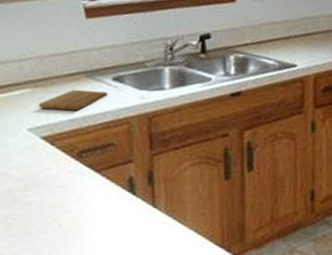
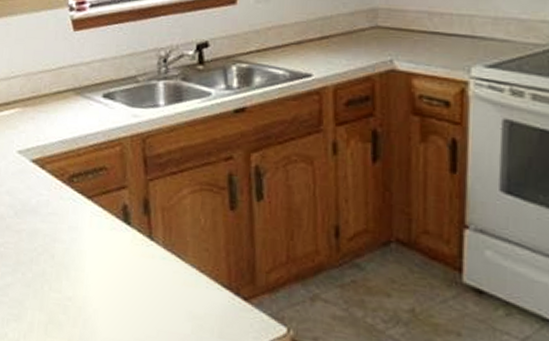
cutting board: present [38,89,108,111] -> none [27,108,98,132]

